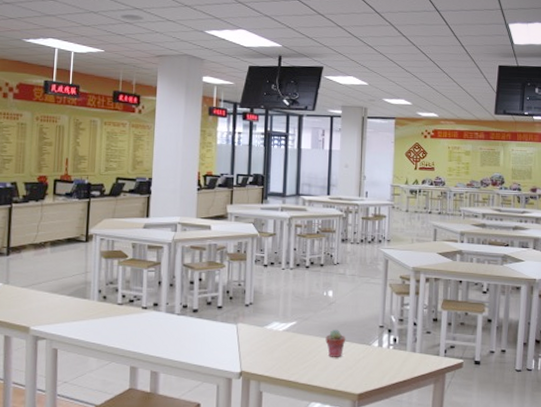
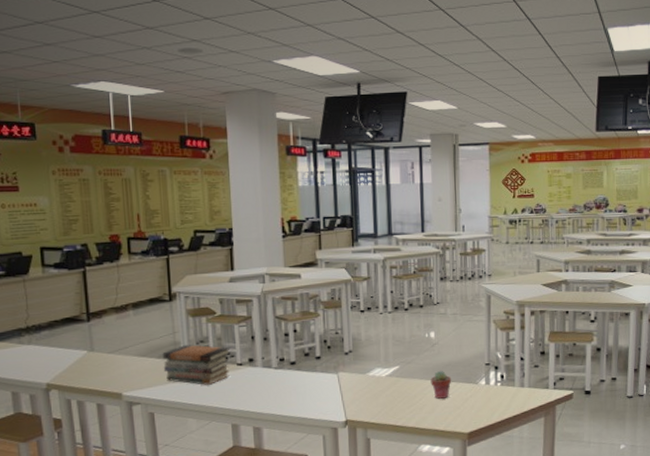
book stack: none [72,285,138,326] -> present [162,345,231,385]

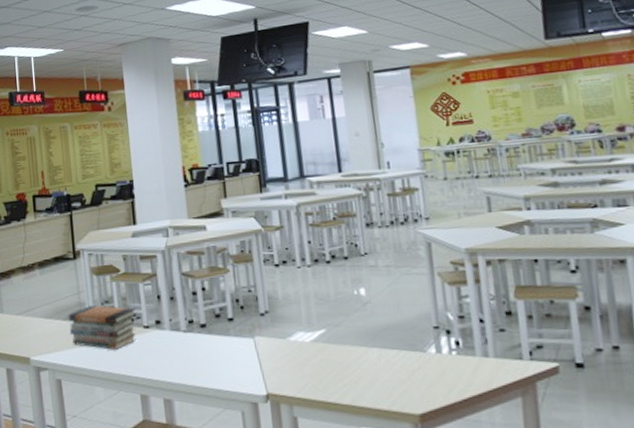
potted succulent: present [430,371,452,399] -> none [365,336,393,370]

